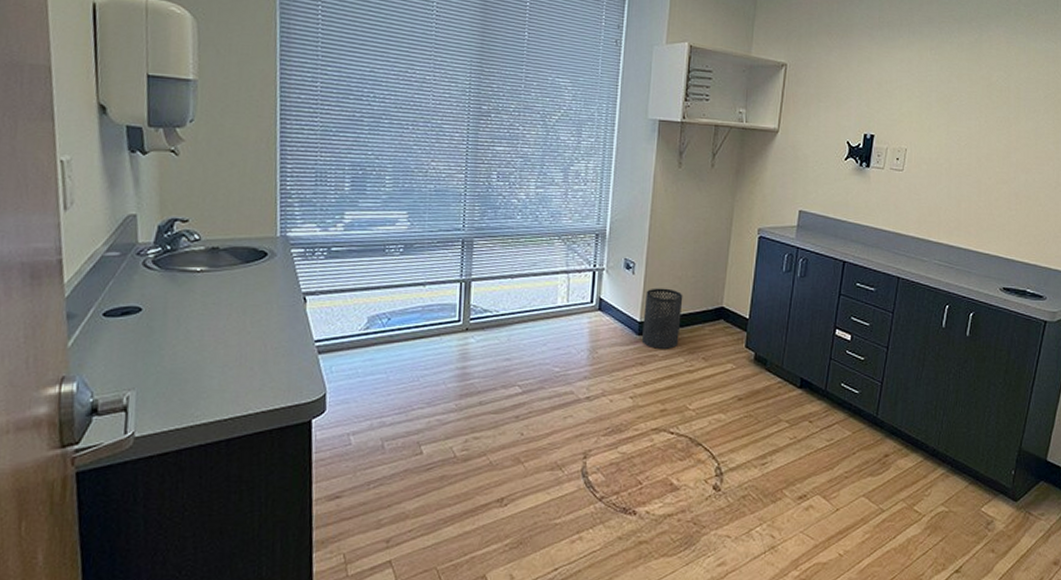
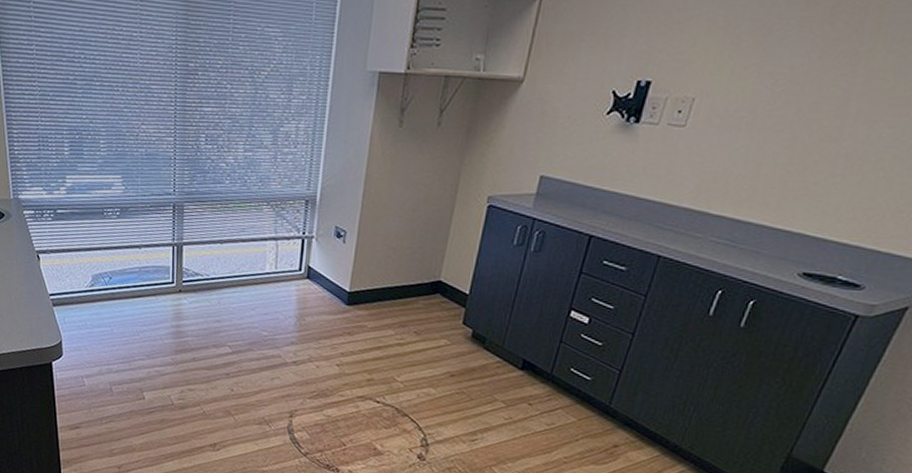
trash can: present [641,288,683,349] -> none [350,258,397,321]

